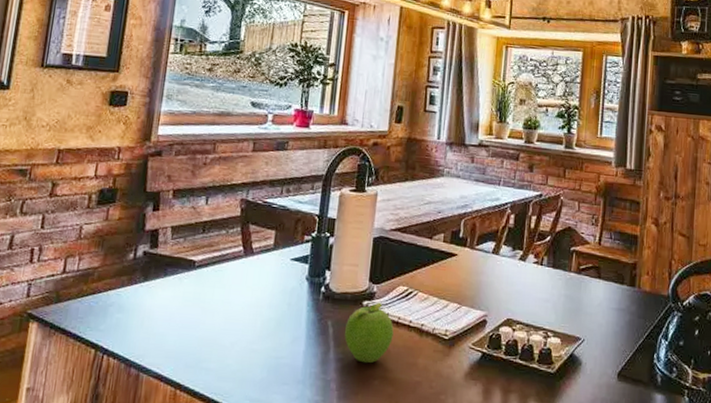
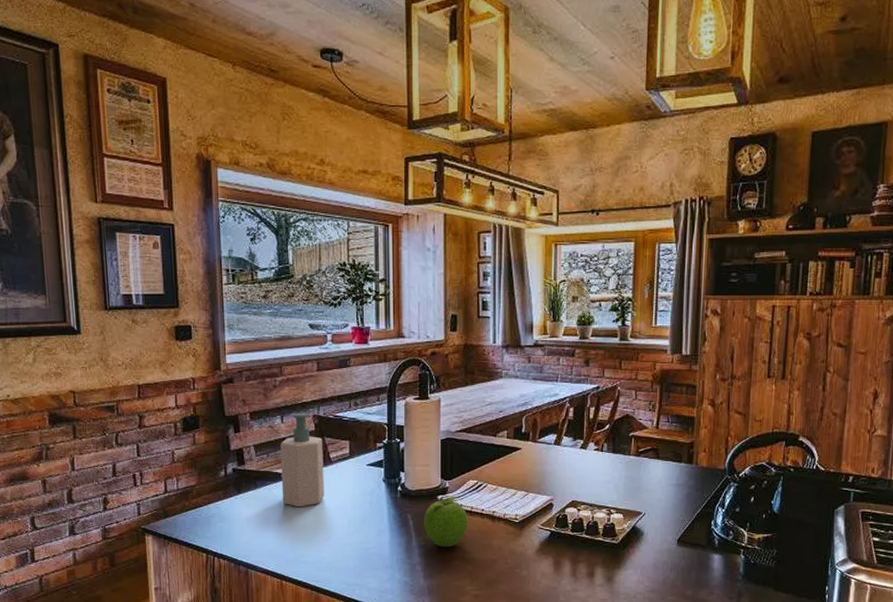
soap bottle: none [192,194,247,303] -> present [280,412,325,508]

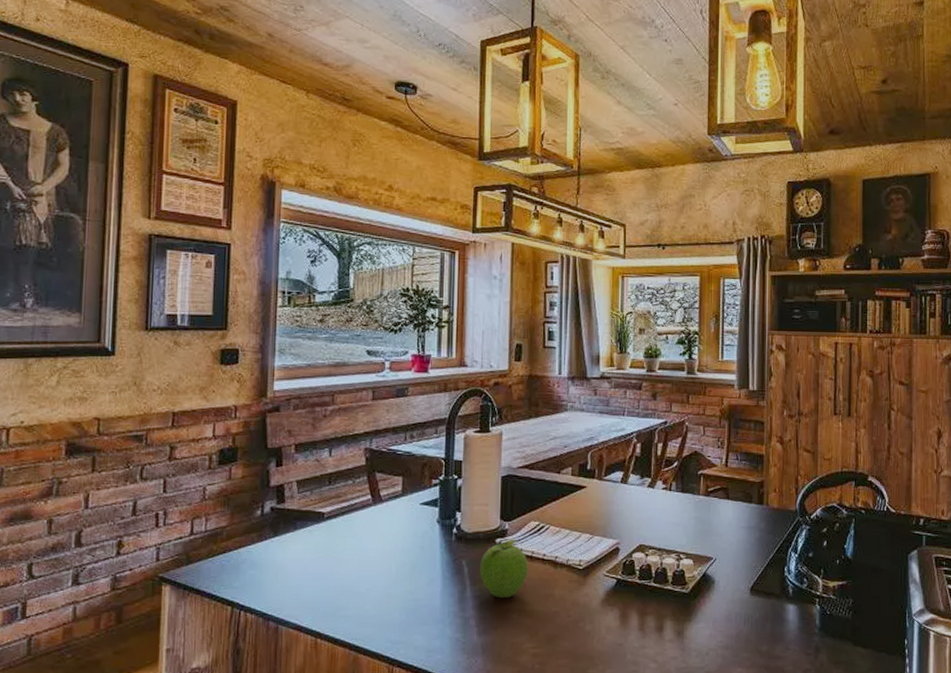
soap bottle: present [280,412,325,508] -> none [324,445,374,552]

